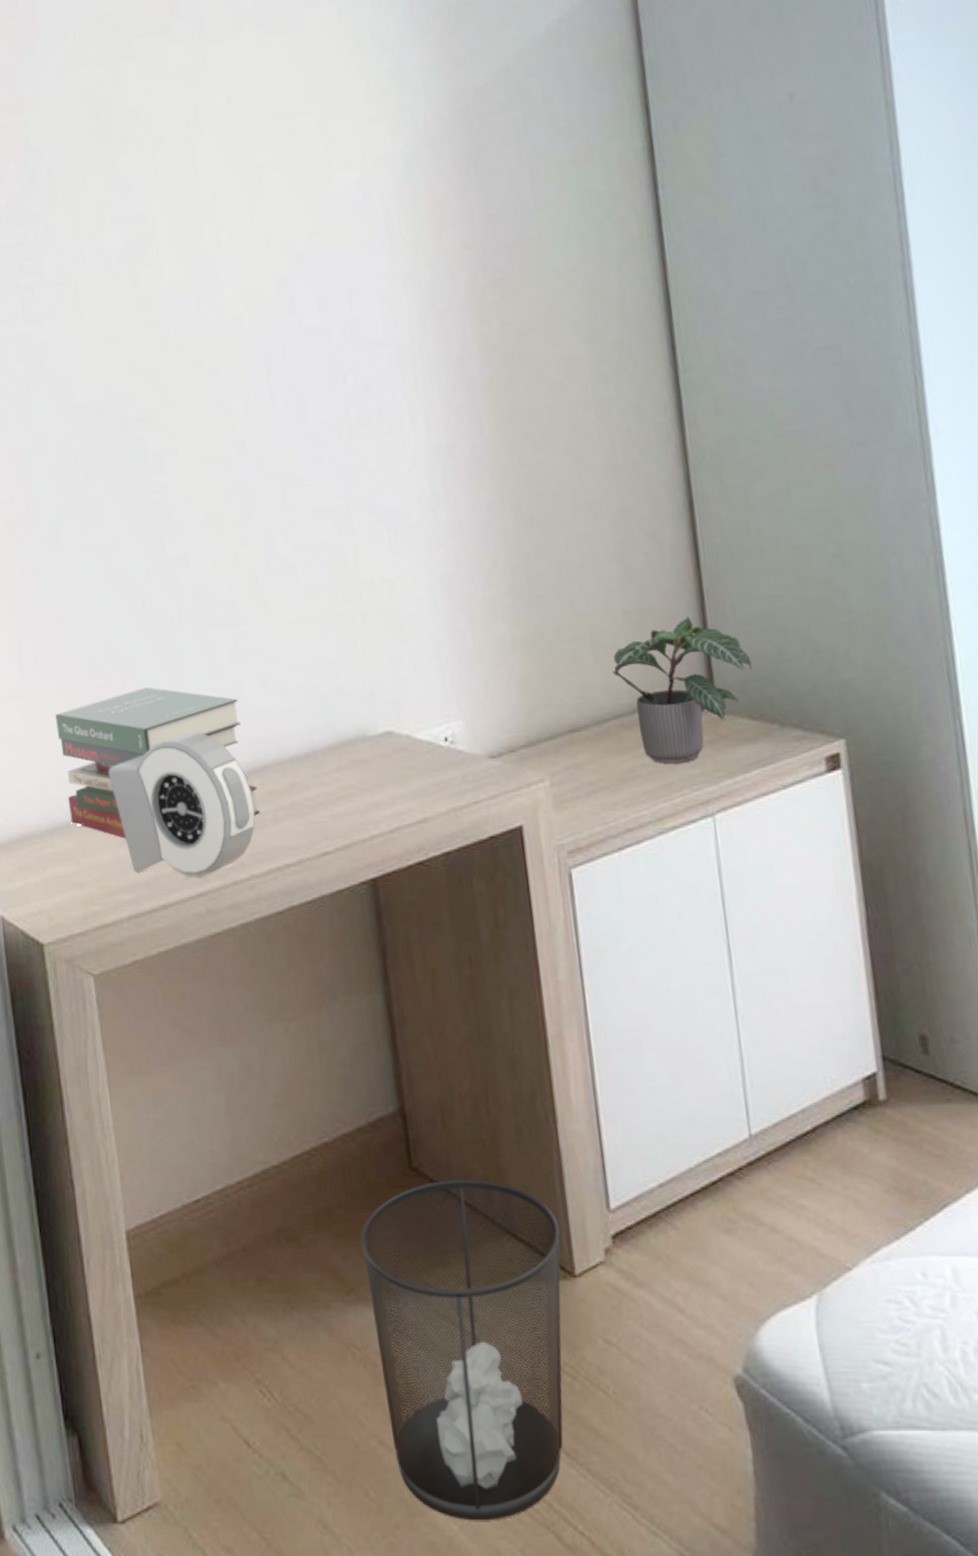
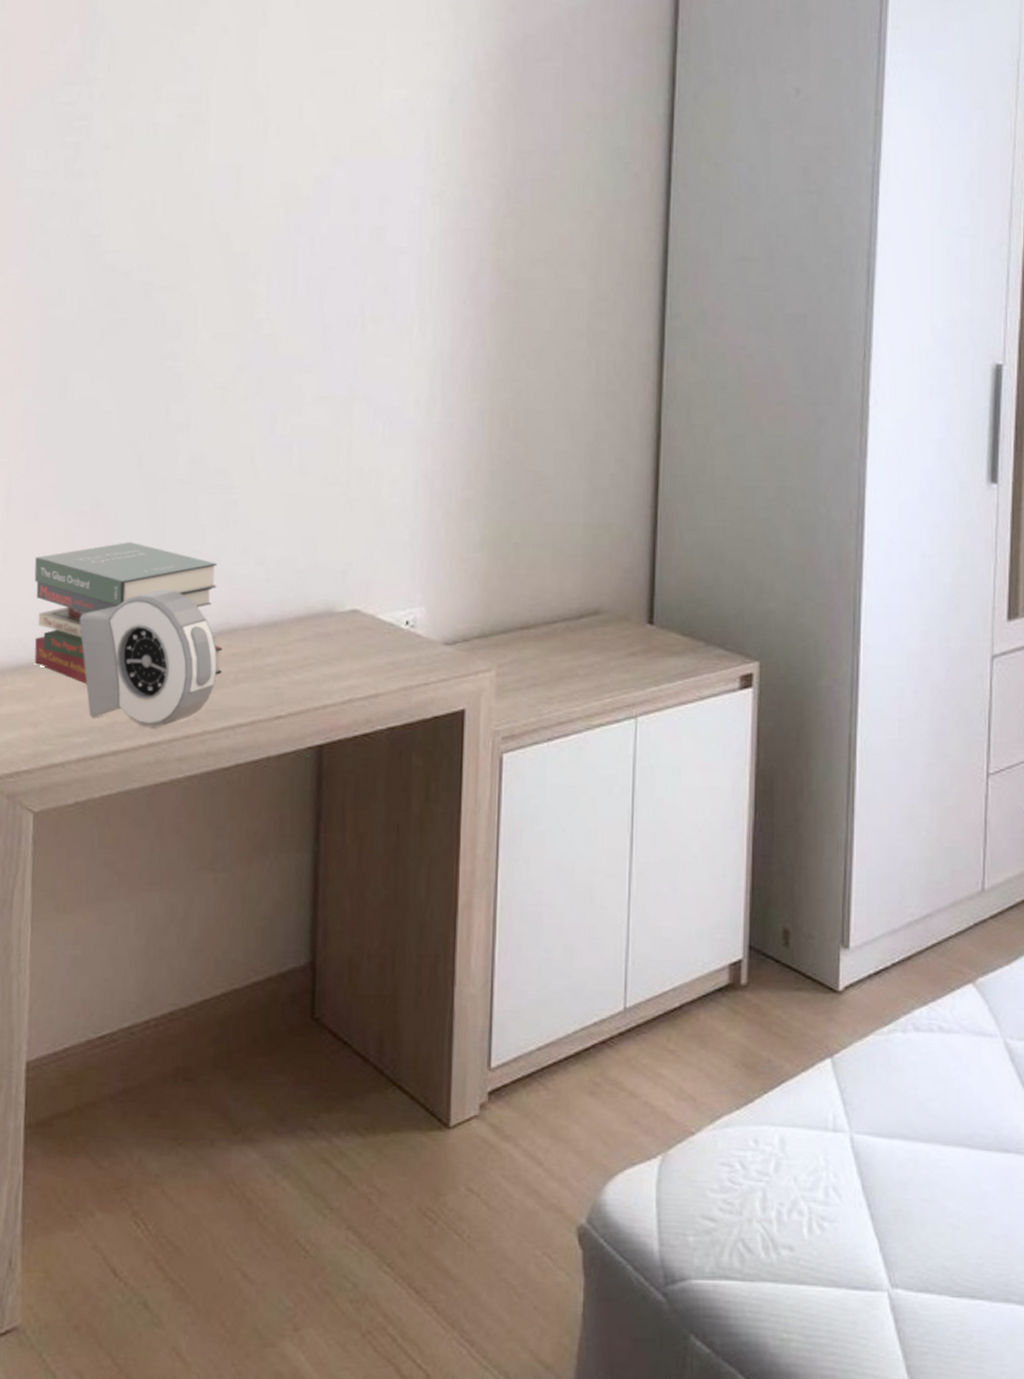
waste bin: present [360,1178,563,1521] -> none [254,1031,441,1353]
potted plant: present [612,617,752,764] -> none [567,537,690,668]

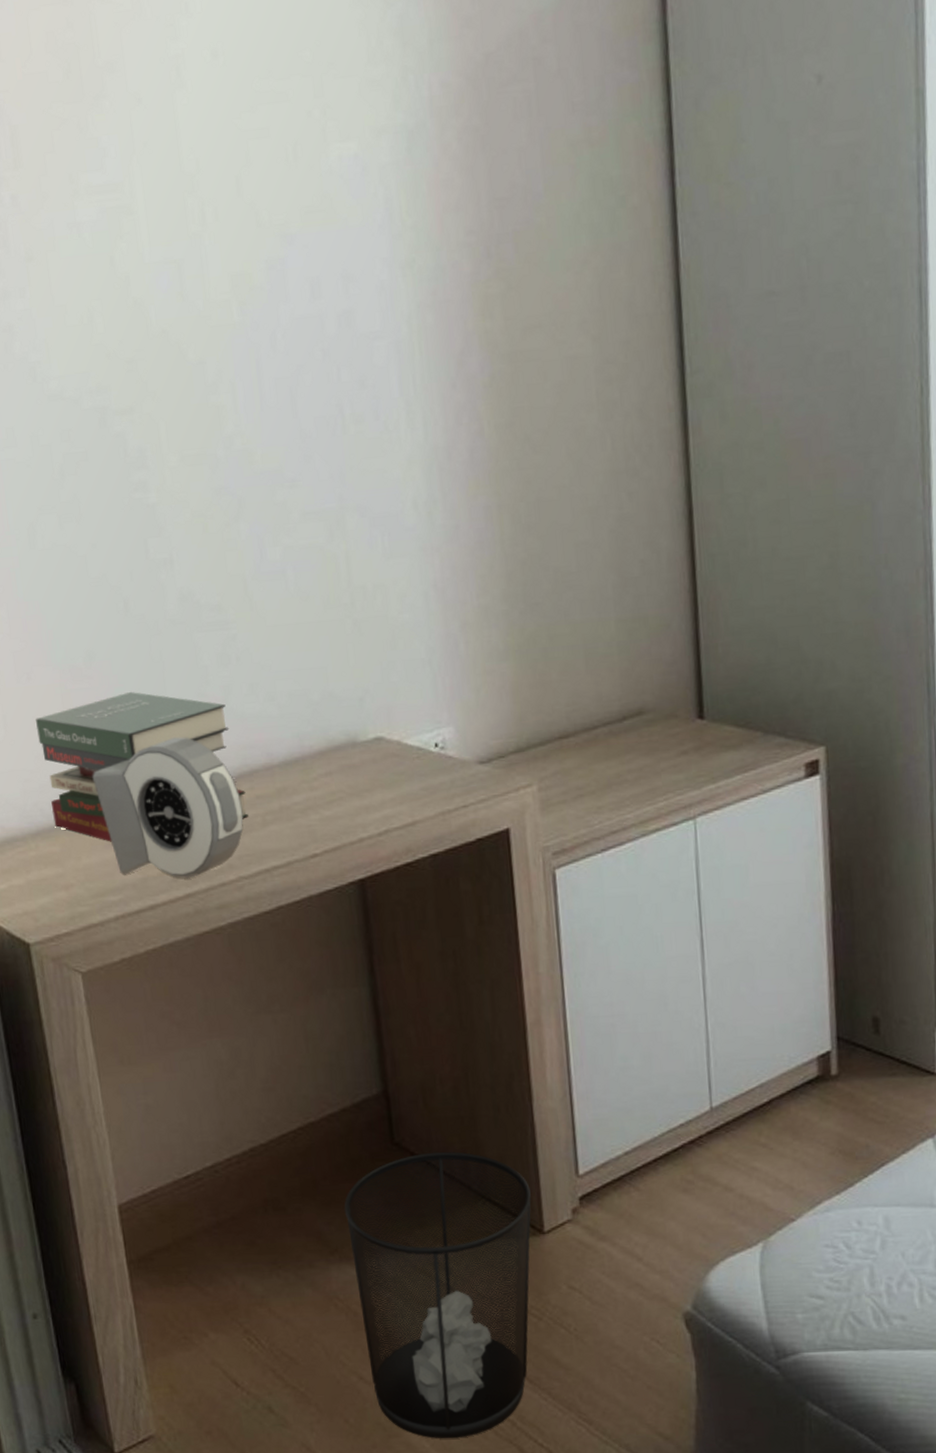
waste bin: none [254,1031,441,1353] -> present [344,1151,531,1439]

